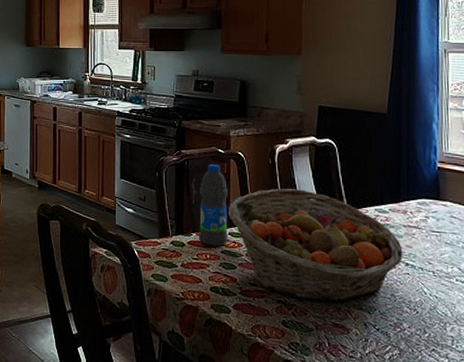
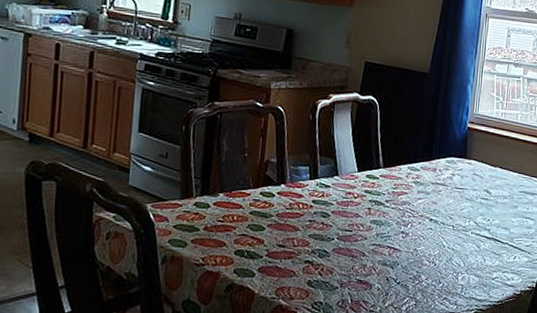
water bottle: present [199,164,228,247] -> none [226,119,263,208]
fruit basket: present [228,188,403,302] -> none [260,145,429,259]

